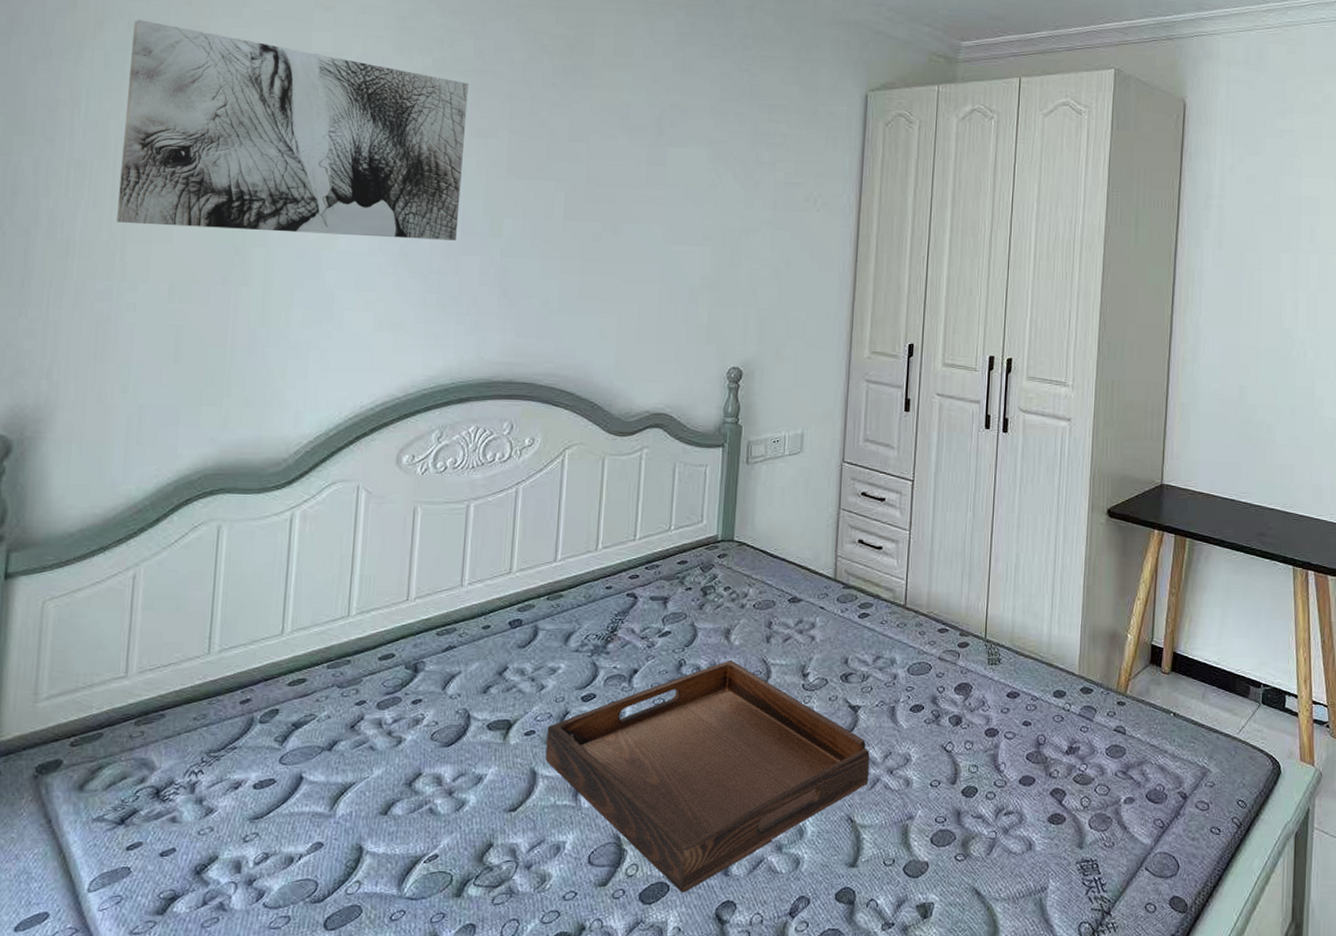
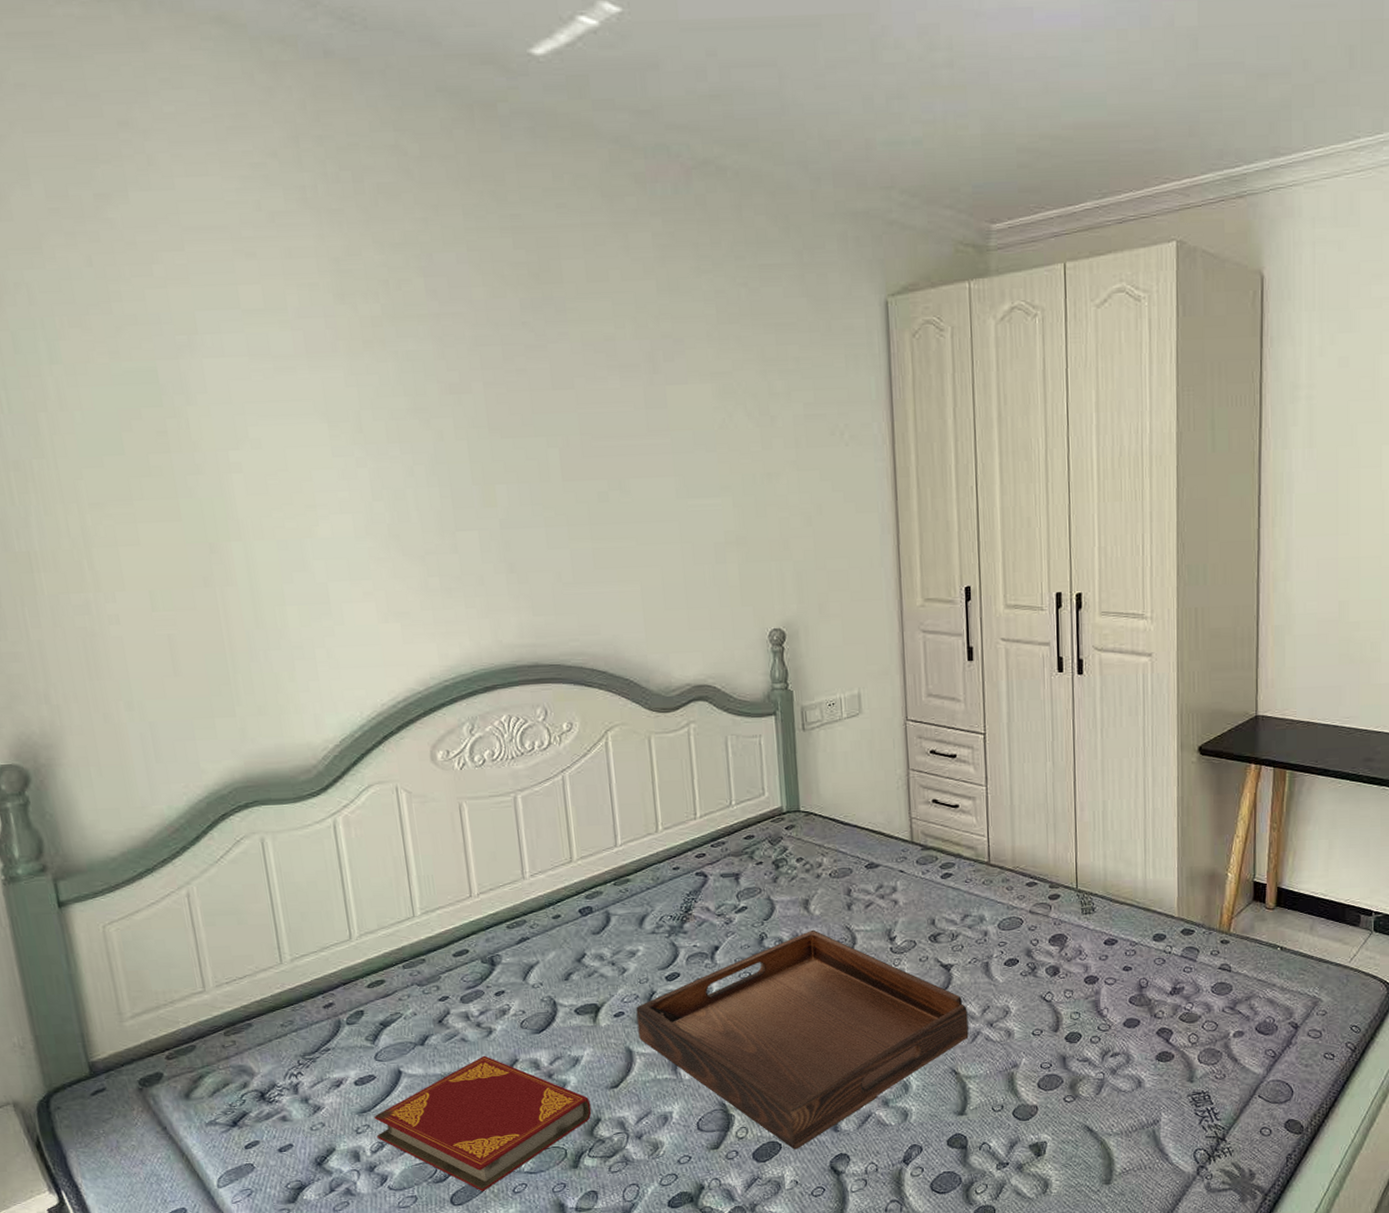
wall art: present [117,19,469,241] -> none [34,289,448,528]
hardback book: none [263,766,486,916] -> present [374,1055,592,1191]

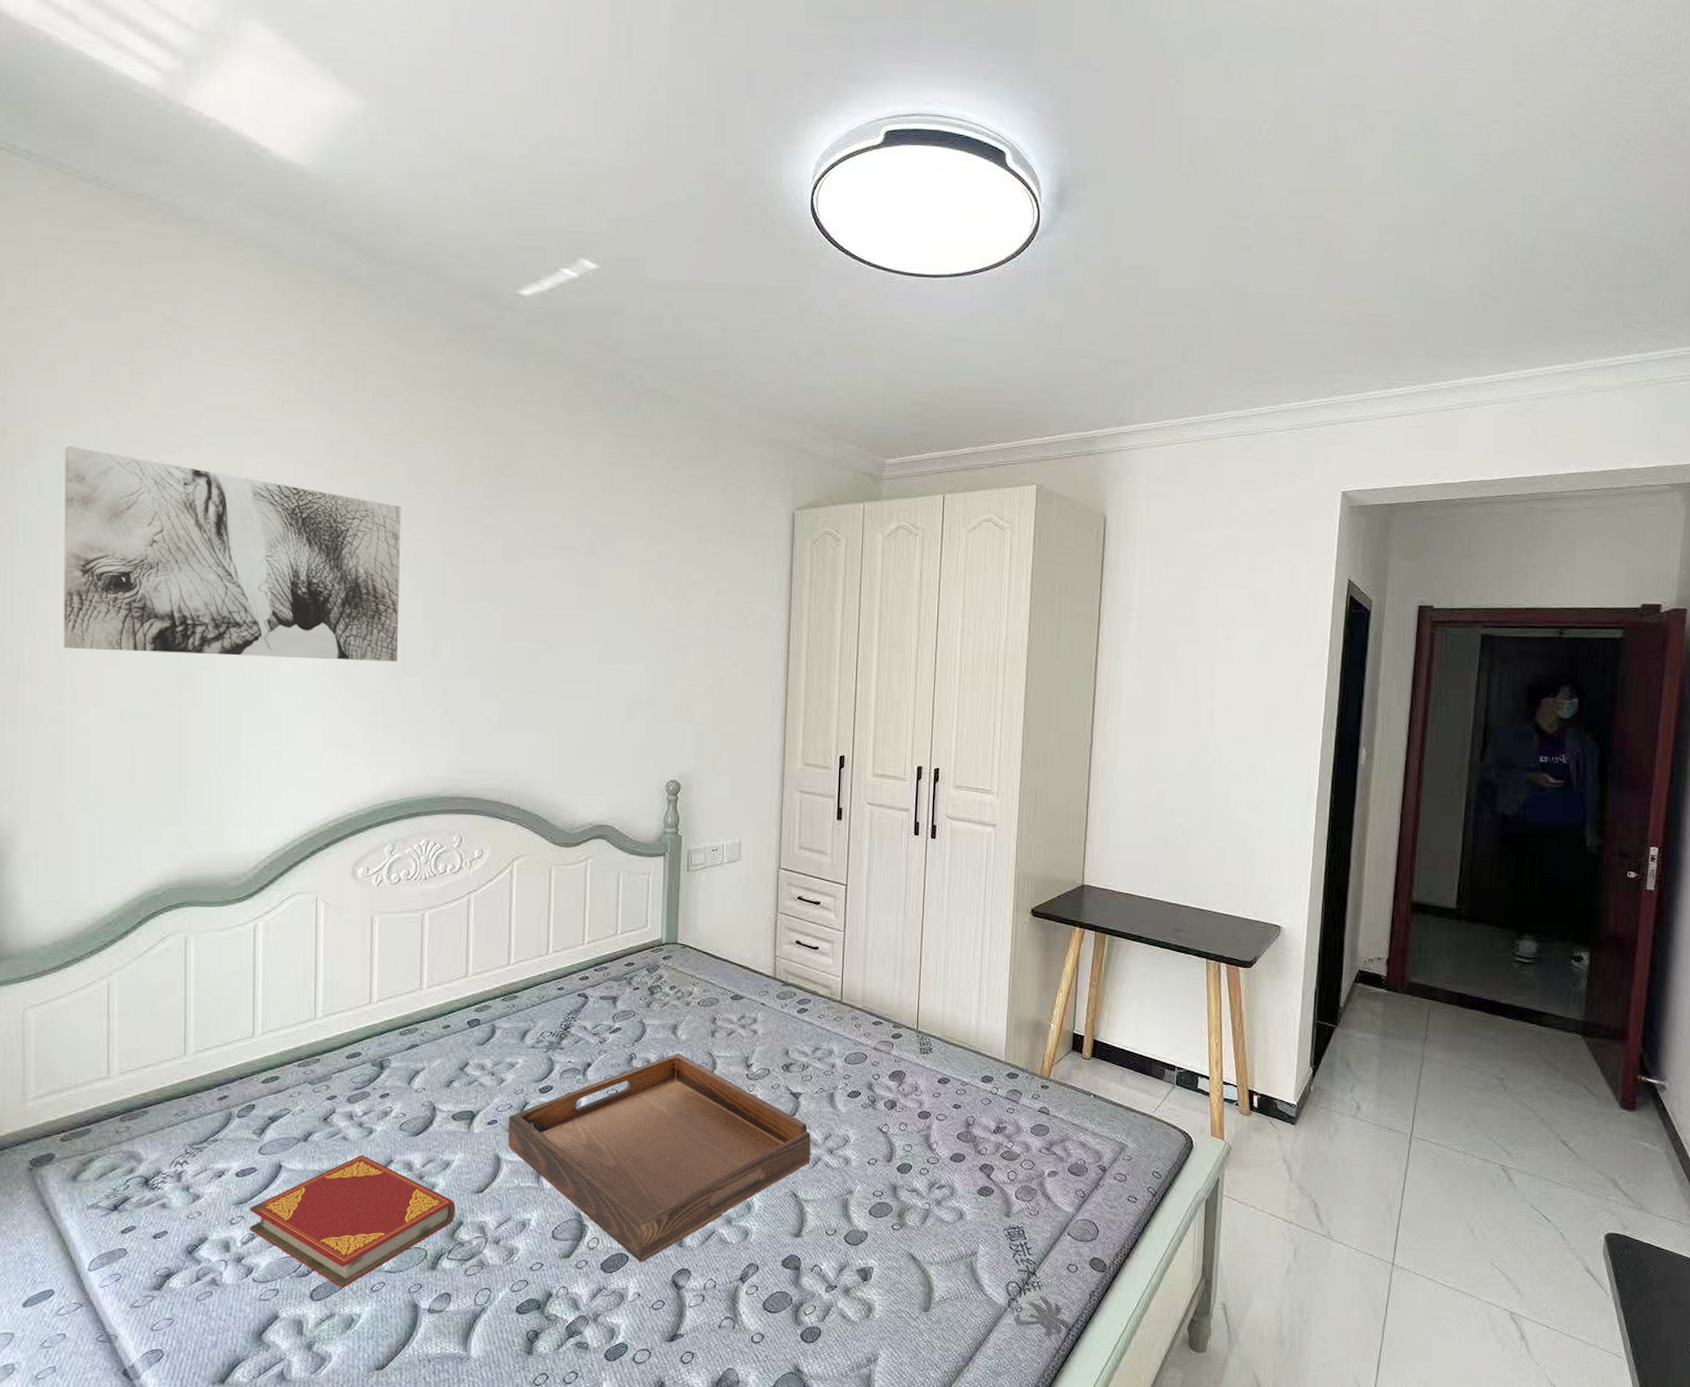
wall art: none [34,289,448,528] -> present [64,445,401,662]

